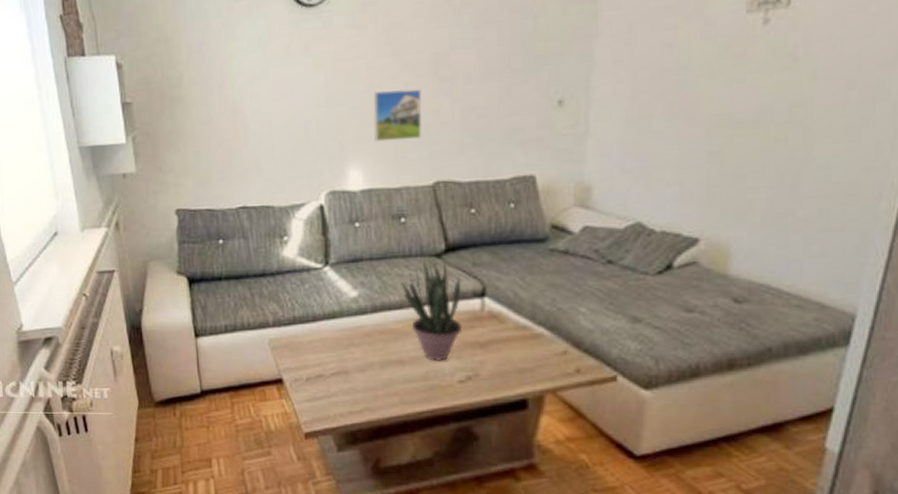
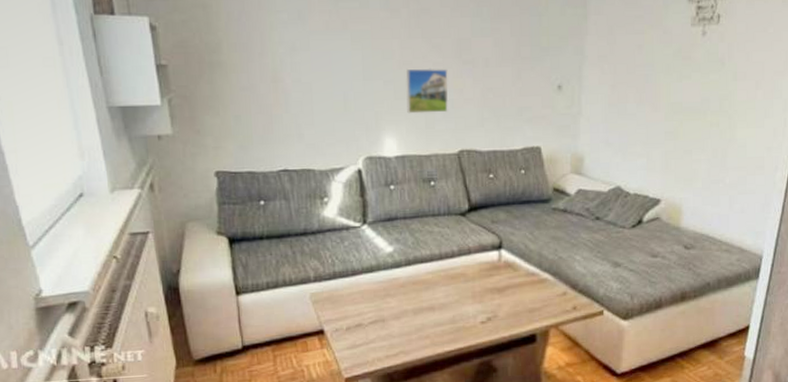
potted plant: present [401,260,463,361] -> none [431,218,484,306]

